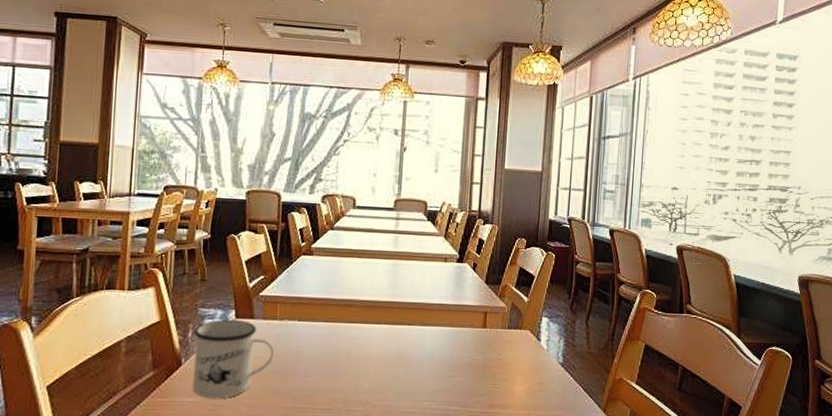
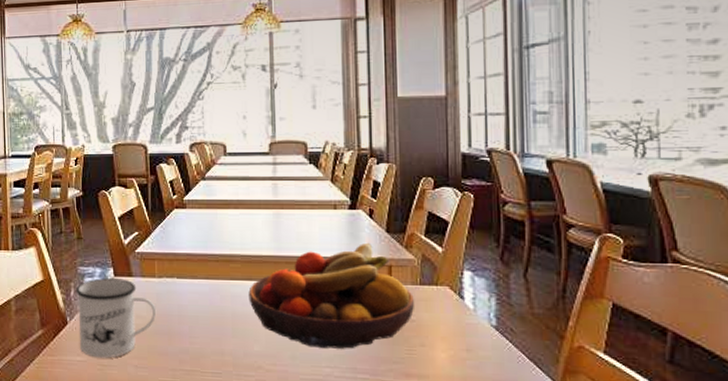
fruit bowl: none [363,291,503,385] -> present [248,242,415,349]

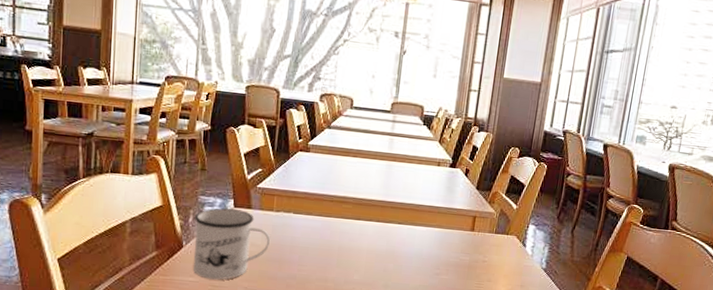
fruit bowl: present [248,242,415,349] -> none [355,196,490,281]

